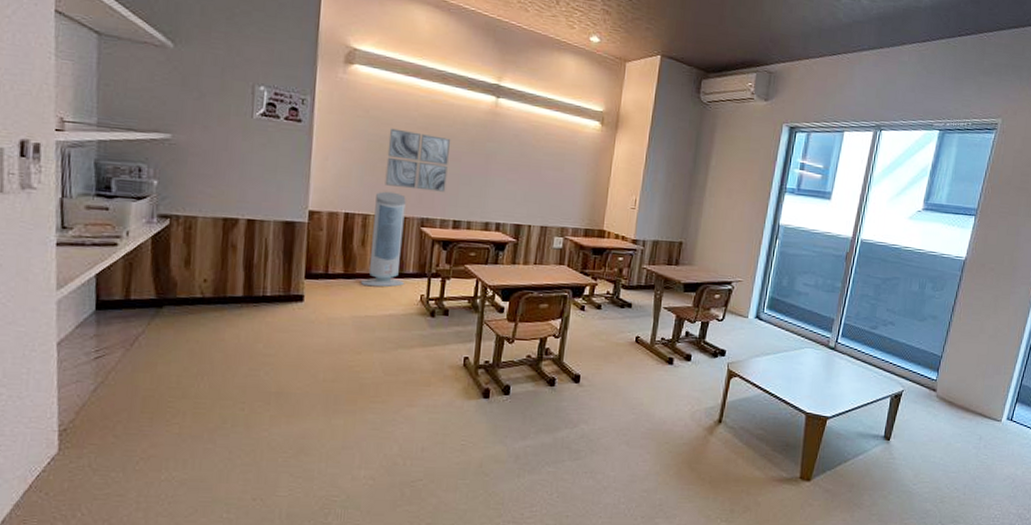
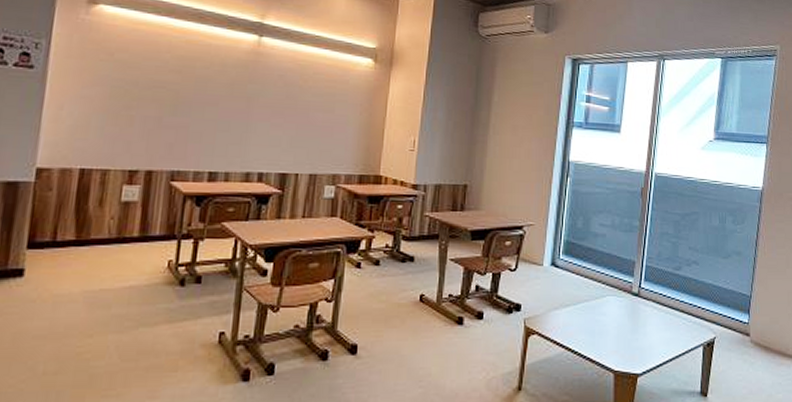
air purifier: present [360,191,406,287] -> none [95,142,154,254]
wall art: present [385,128,451,192] -> none [129,72,208,141]

